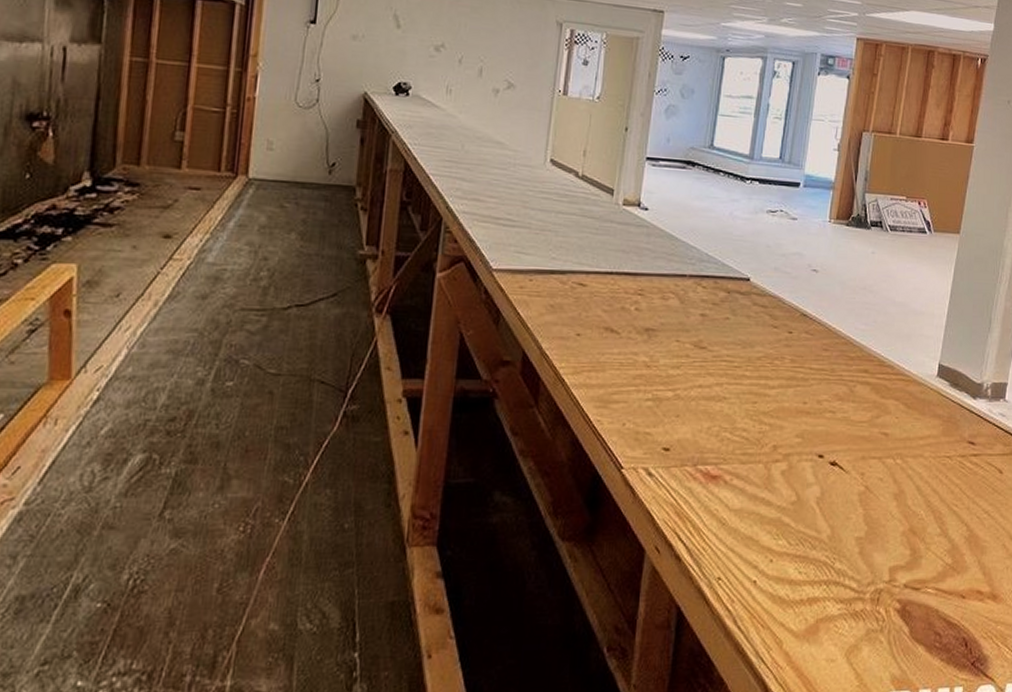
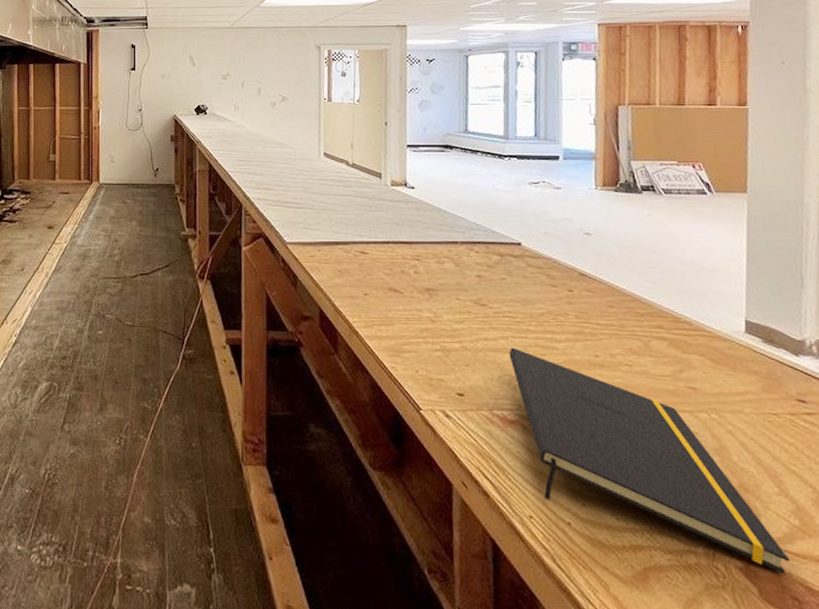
notepad: none [721,395,939,612] -> present [509,347,790,575]

